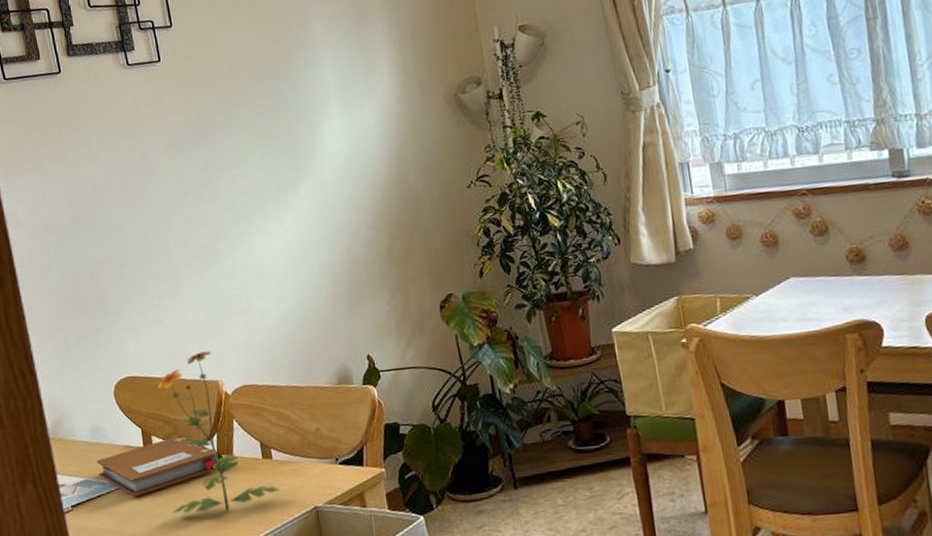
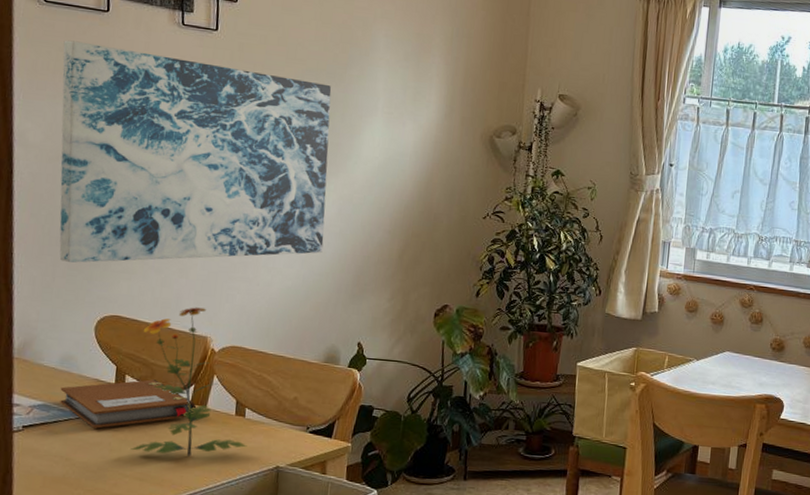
wall art: none [28,86,310,332] -> present [59,40,332,263]

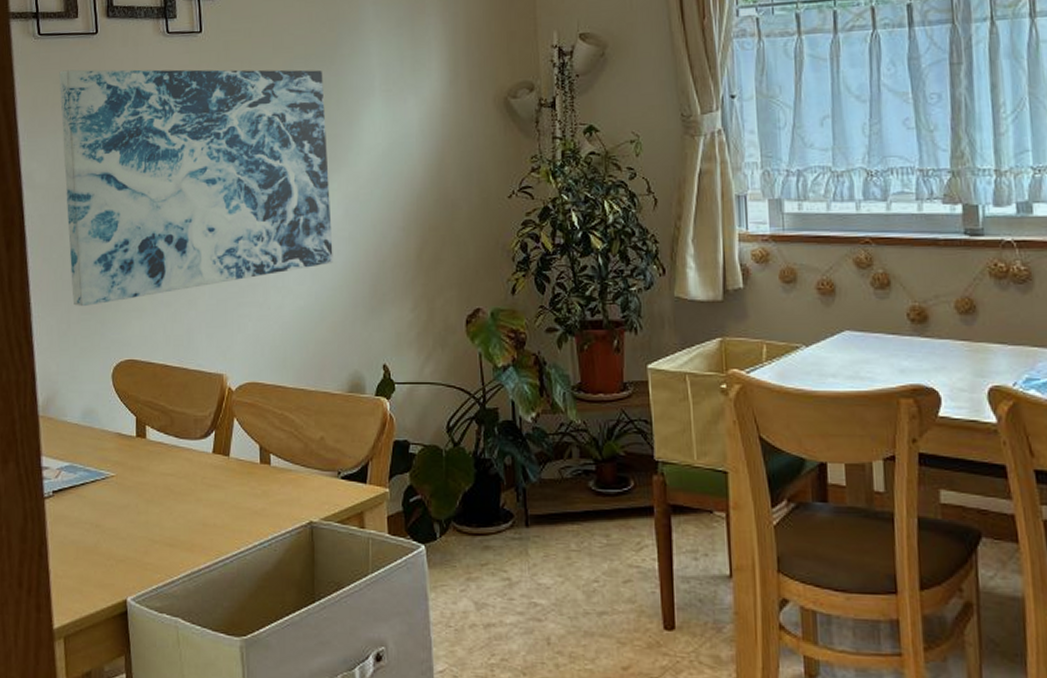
notebook: present [60,379,196,429] -> none [85,429,218,489]
flower: present [131,307,247,457] -> none [158,341,276,515]

